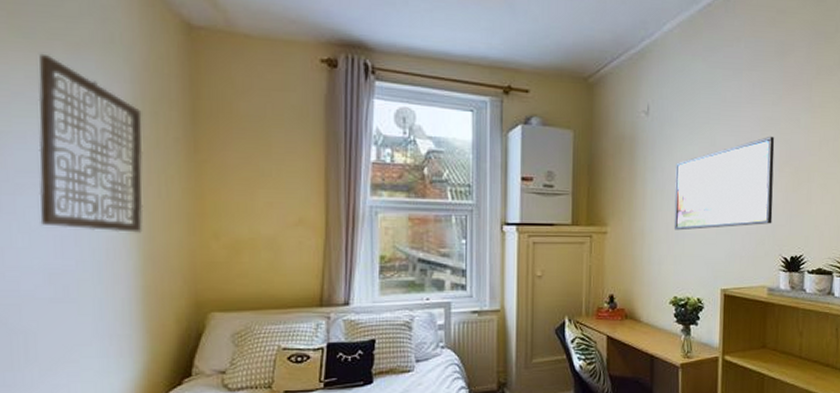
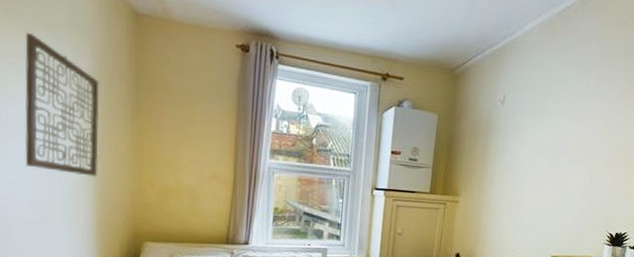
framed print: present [674,136,775,231] -> none [516,127,614,204]

